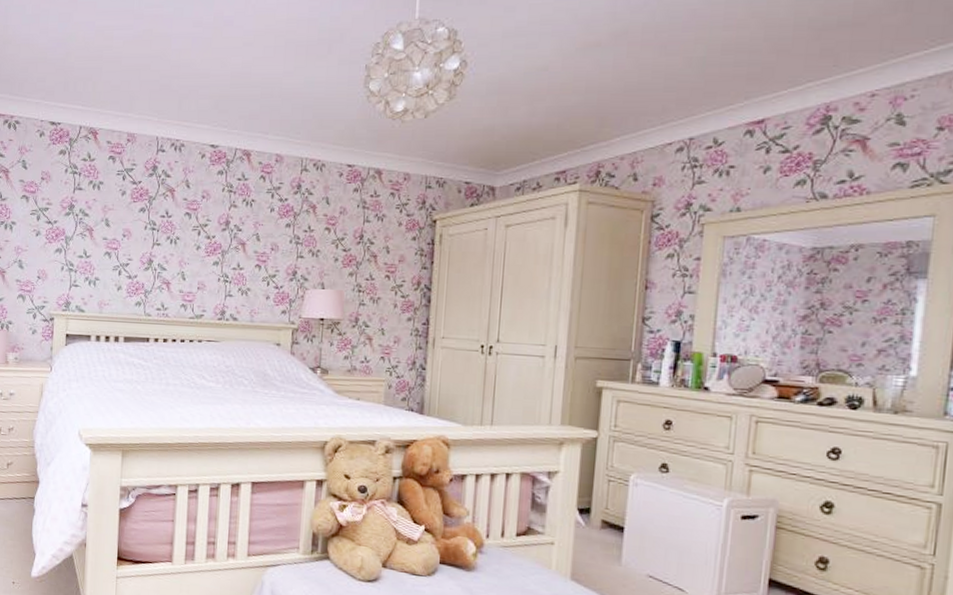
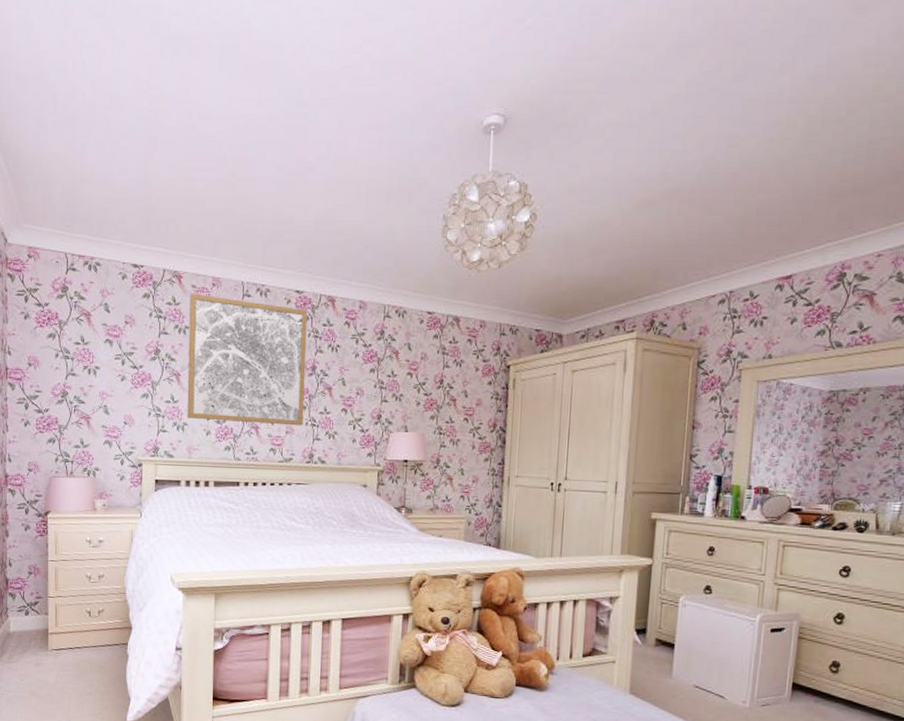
wall art: none [98,150,222,282] -> present [187,294,308,426]

